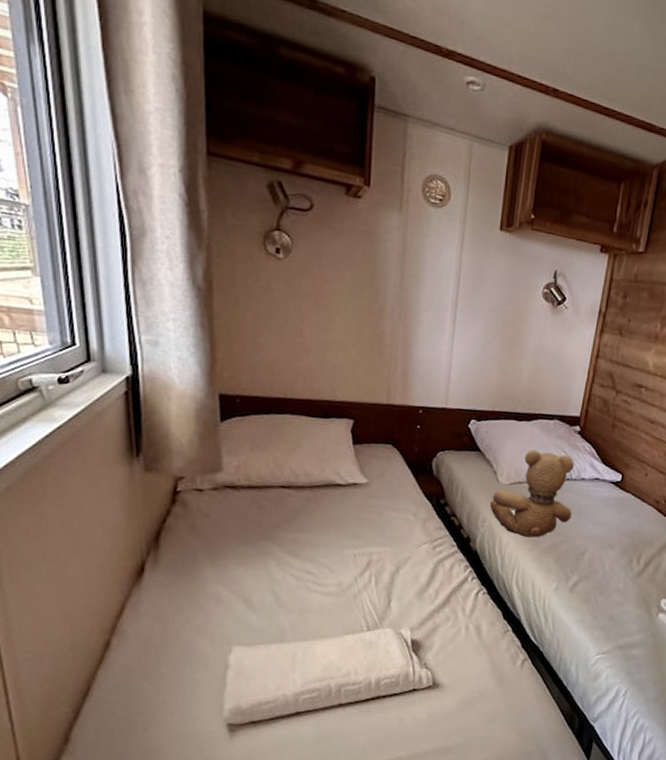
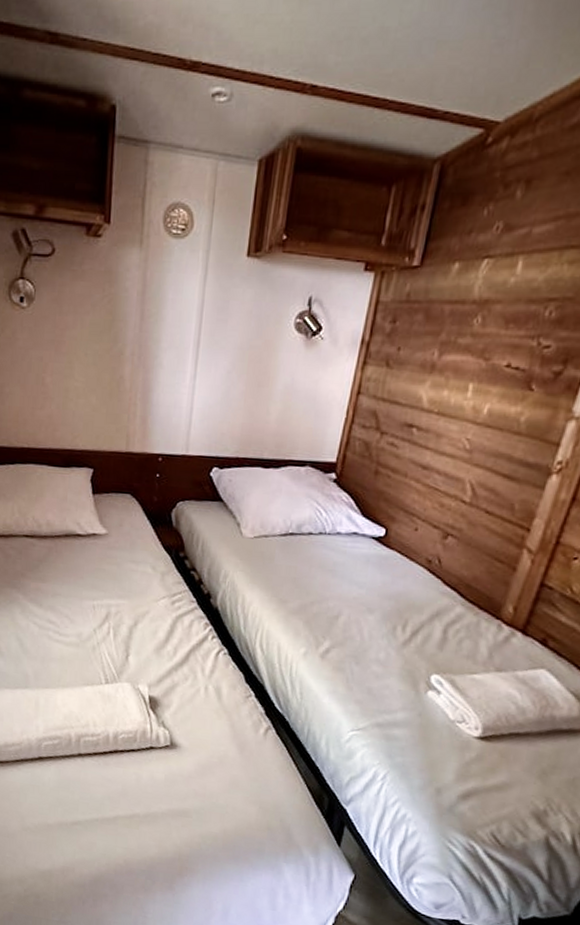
teddy bear: present [489,450,574,538] -> none [231,500,329,597]

